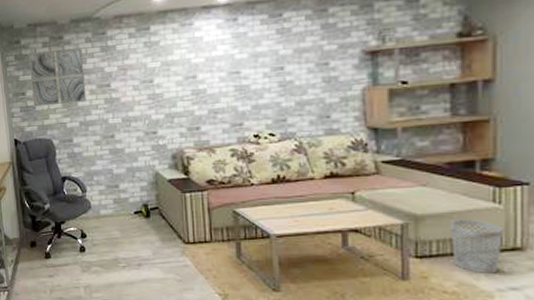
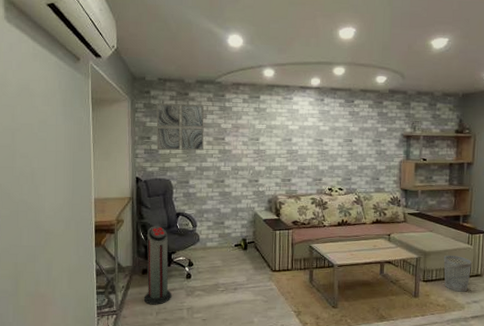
air purifier: none [32,193,65,282] -> present [143,226,172,305]

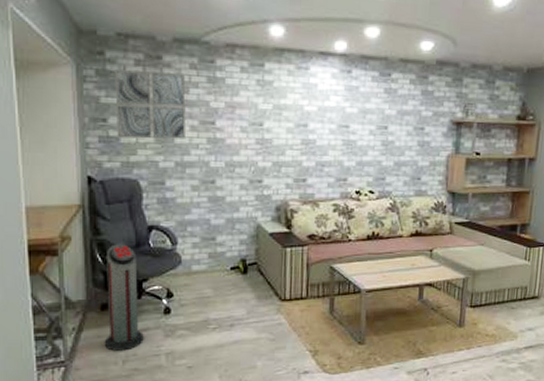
wastebasket: present [443,255,472,292] -> none [495,273,529,318]

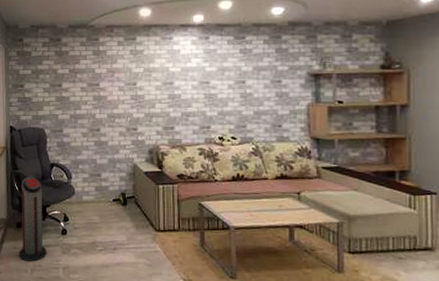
wall art: present [115,69,186,139] -> none [29,50,78,98]

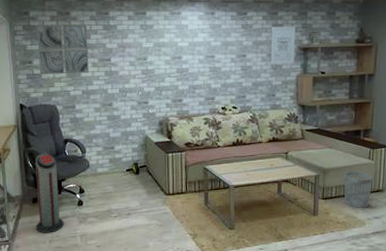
wall art: none [29,50,78,98] -> present [37,24,89,75]
wall art: none [274,50,303,92] -> present [270,26,295,64]
wastebasket: none [376,220,417,270] -> present [343,171,373,208]

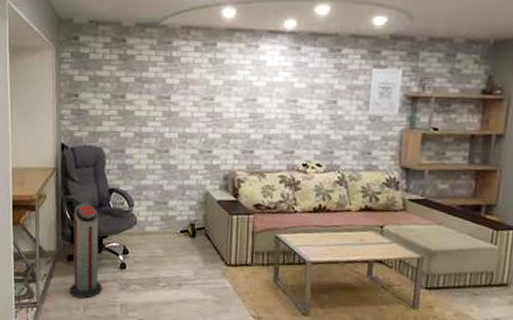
wall art: present [37,24,89,75] -> none [86,52,146,112]
wastebasket: present [343,171,373,208] -> none [455,256,495,306]

